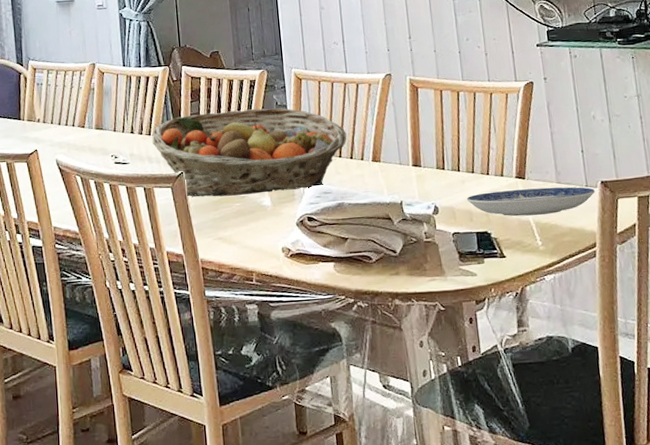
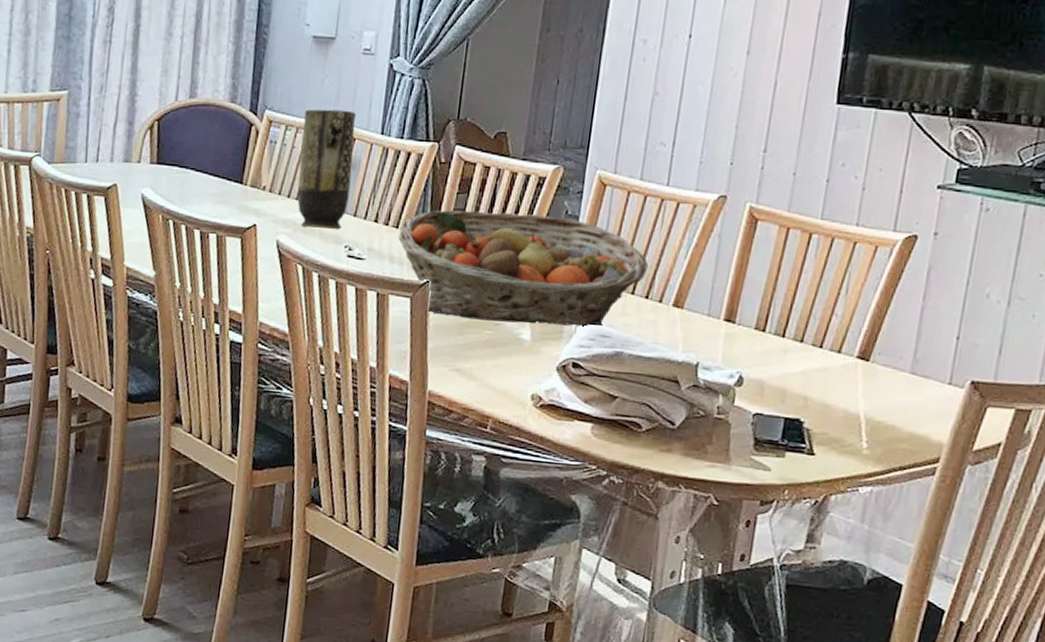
vase: none [60,52,108,147] -> present [297,109,357,230]
plate: present [466,187,595,217] -> none [783,370,960,412]

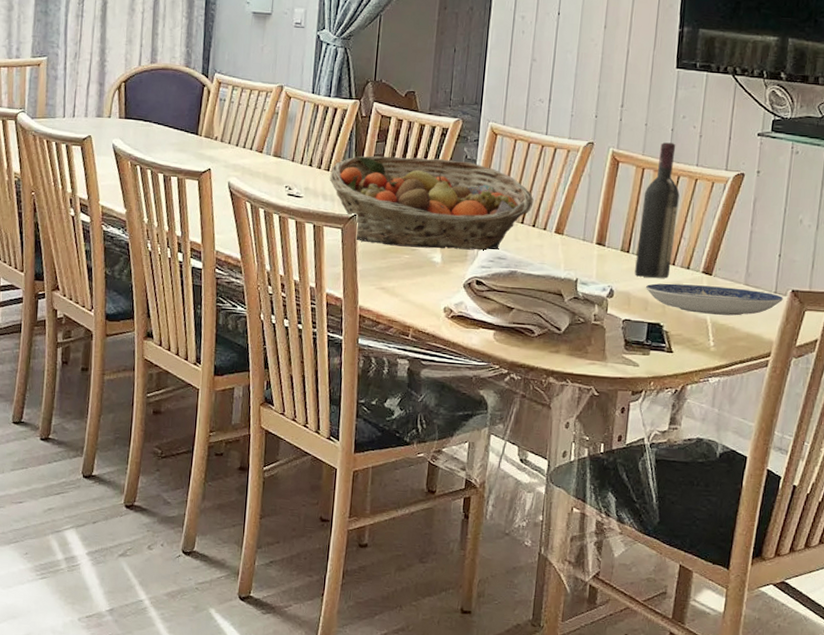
vase: present [297,109,357,230] -> none [244,72,291,173]
wine bottle: none [771,196,833,364] -> present [634,142,680,278]
plate: none [783,370,960,412] -> present [645,283,783,316]

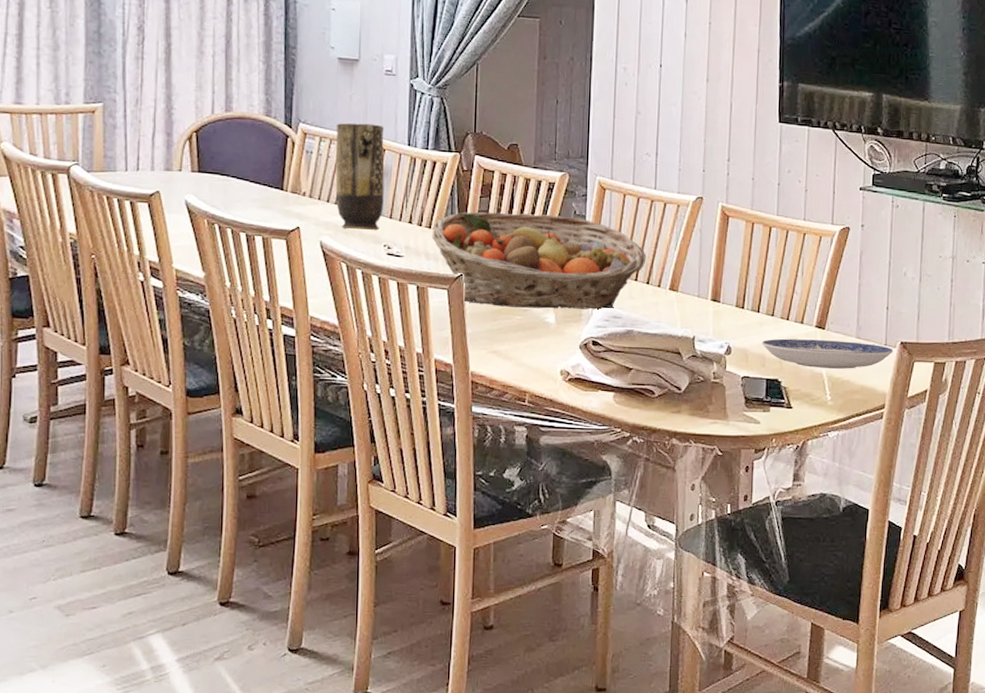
vase: none [244,72,291,173] -> present [335,123,385,231]
wine bottle: present [634,142,680,278] -> none [750,197,789,334]

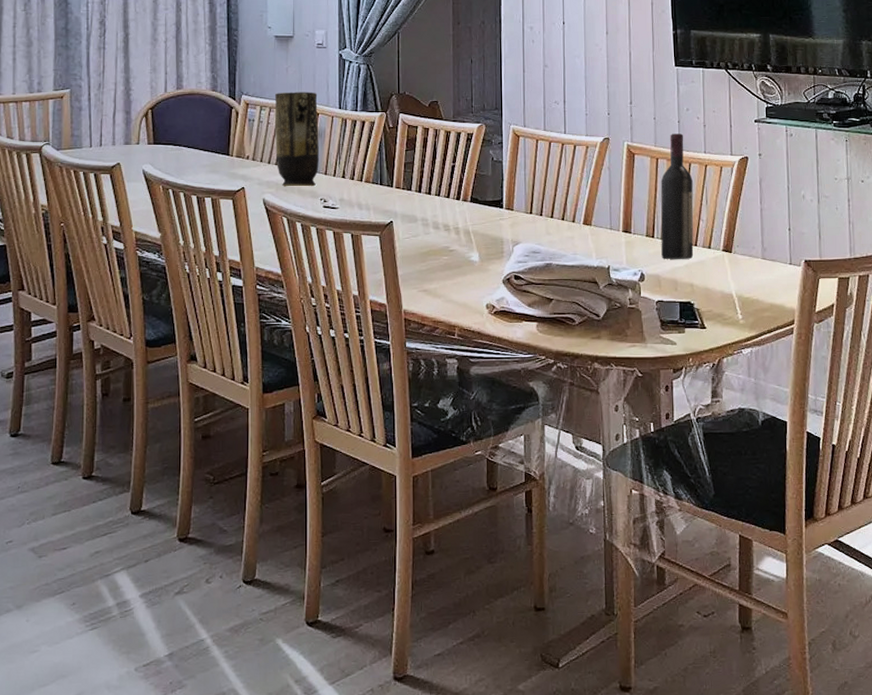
fruit basket: present [432,211,646,310] -> none [363,163,560,249]
wine bottle: none [750,197,789,334] -> present [660,134,694,259]
plate: present [761,338,893,369] -> none [673,262,798,289]

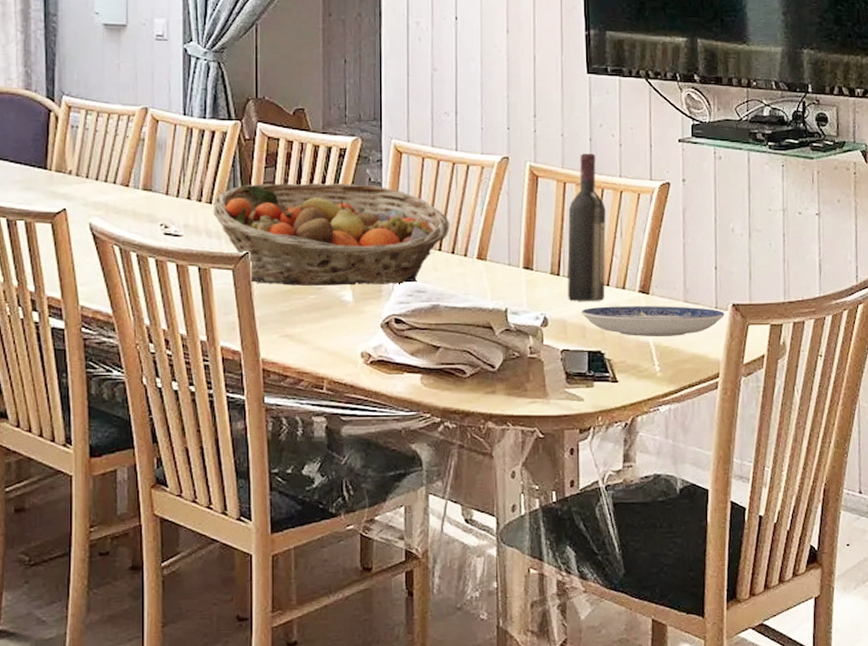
vase: present [274,92,319,187] -> none [103,93,159,209]
fruit basket: none [363,163,560,249] -> present [213,183,450,286]
plate: none [673,262,798,289] -> present [581,306,725,336]

